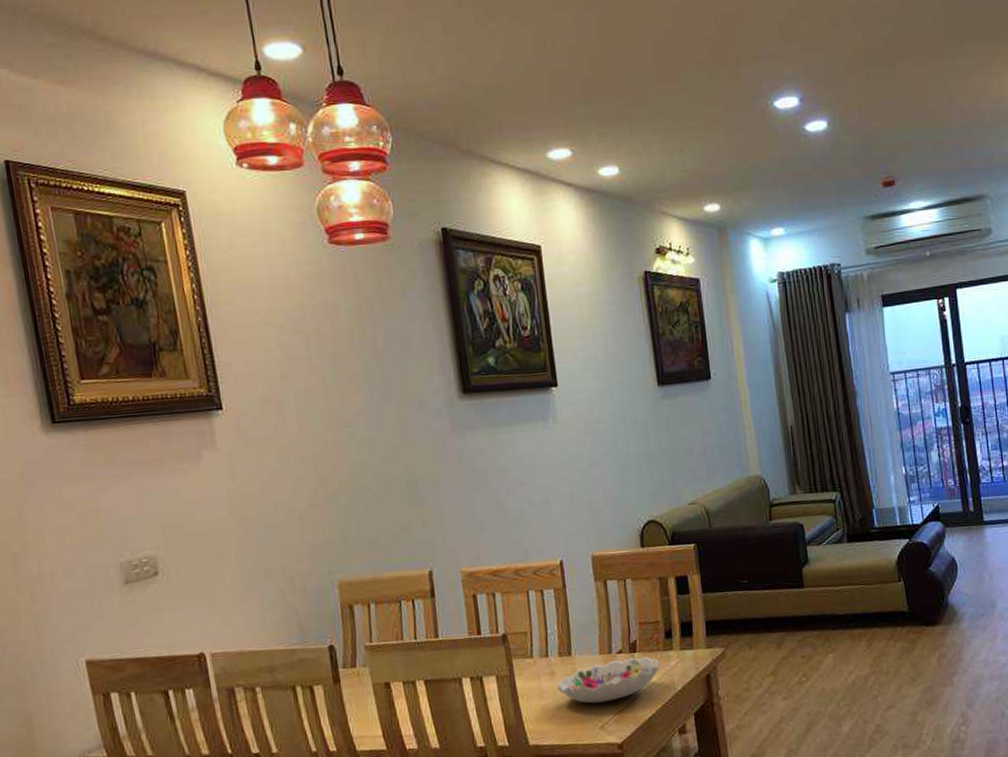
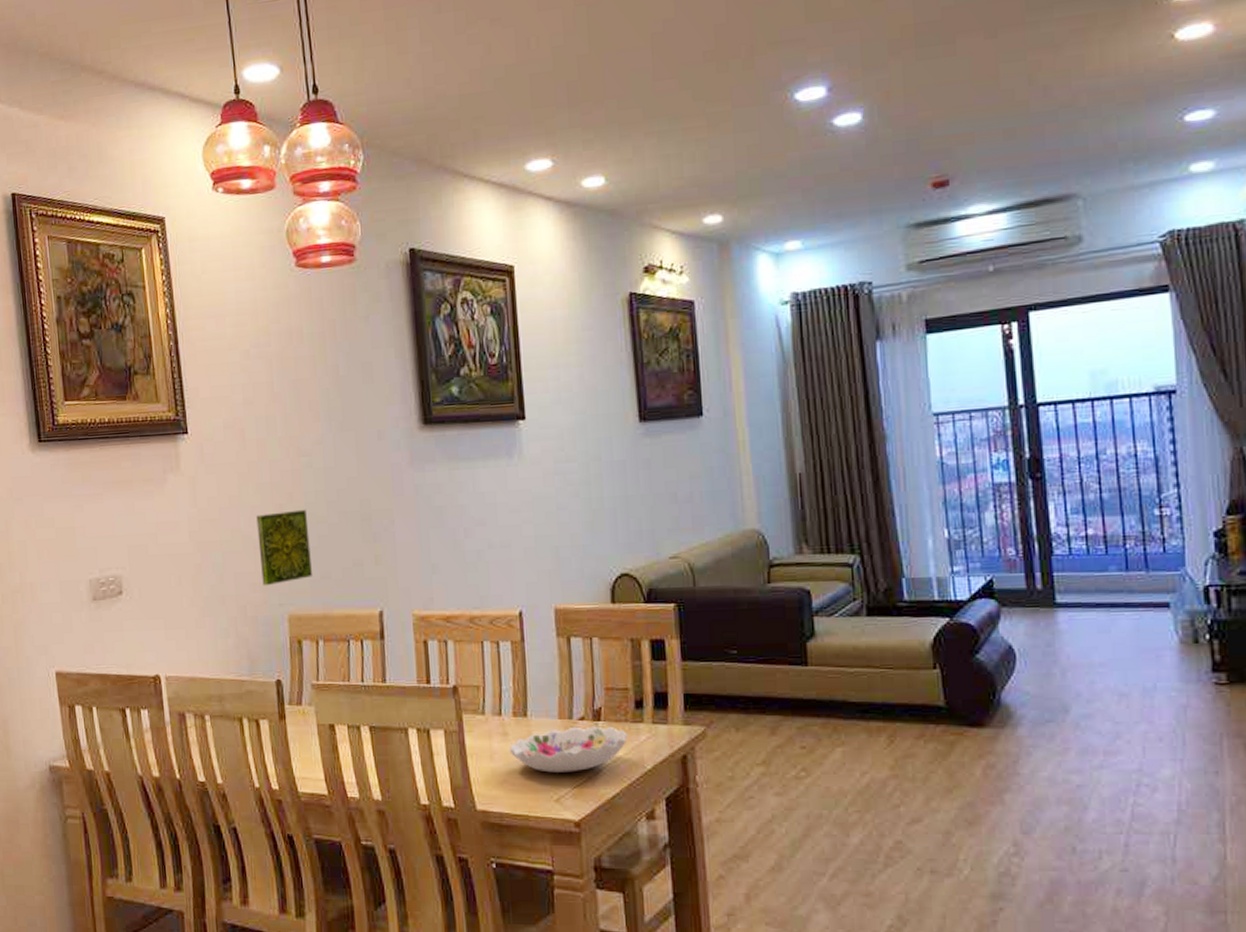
decorative tile: none [300,478,360,556] -> present [256,509,312,586]

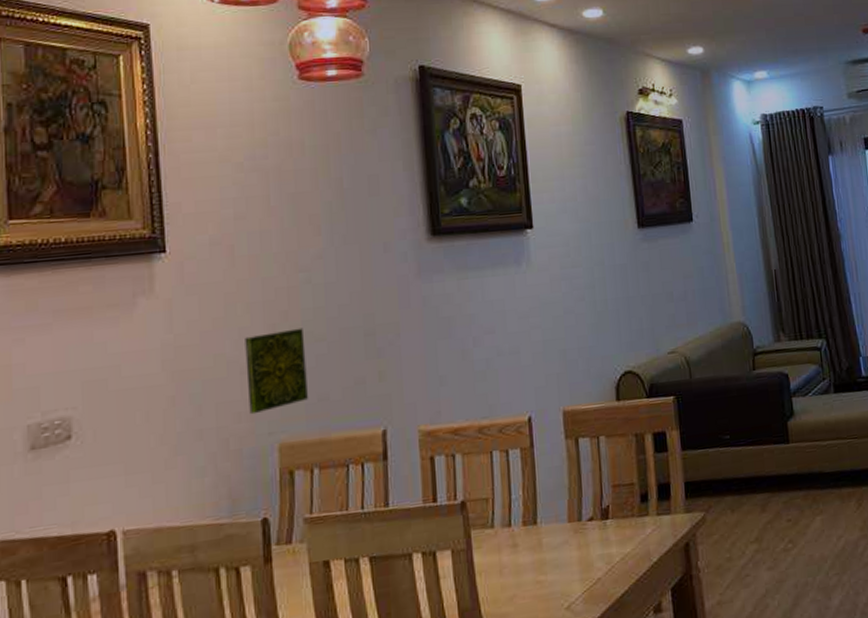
decorative bowl: present [508,726,628,773] -> none [518,523,635,580]

